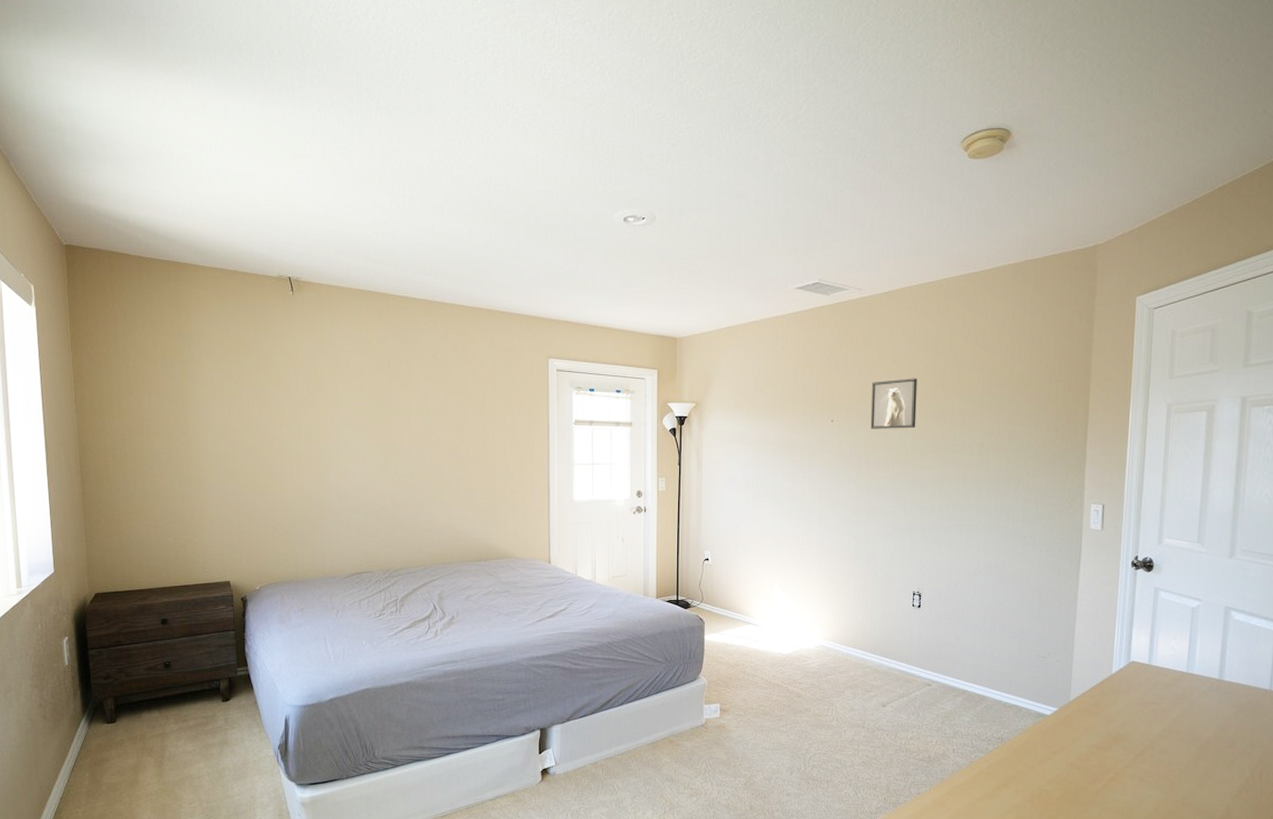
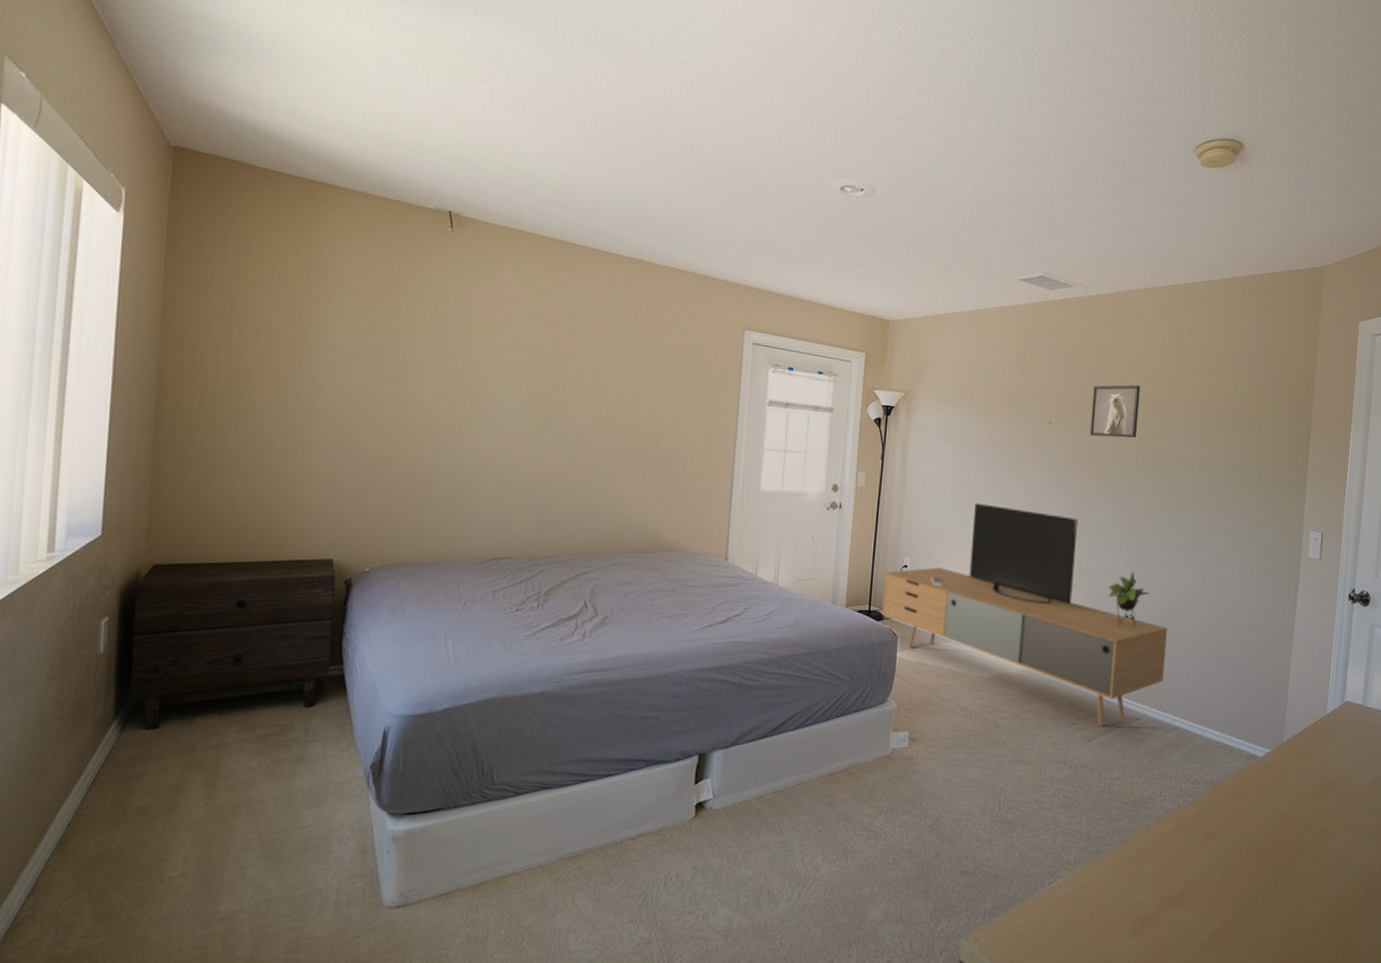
media console: none [689,499,954,693] -> present [882,503,1168,726]

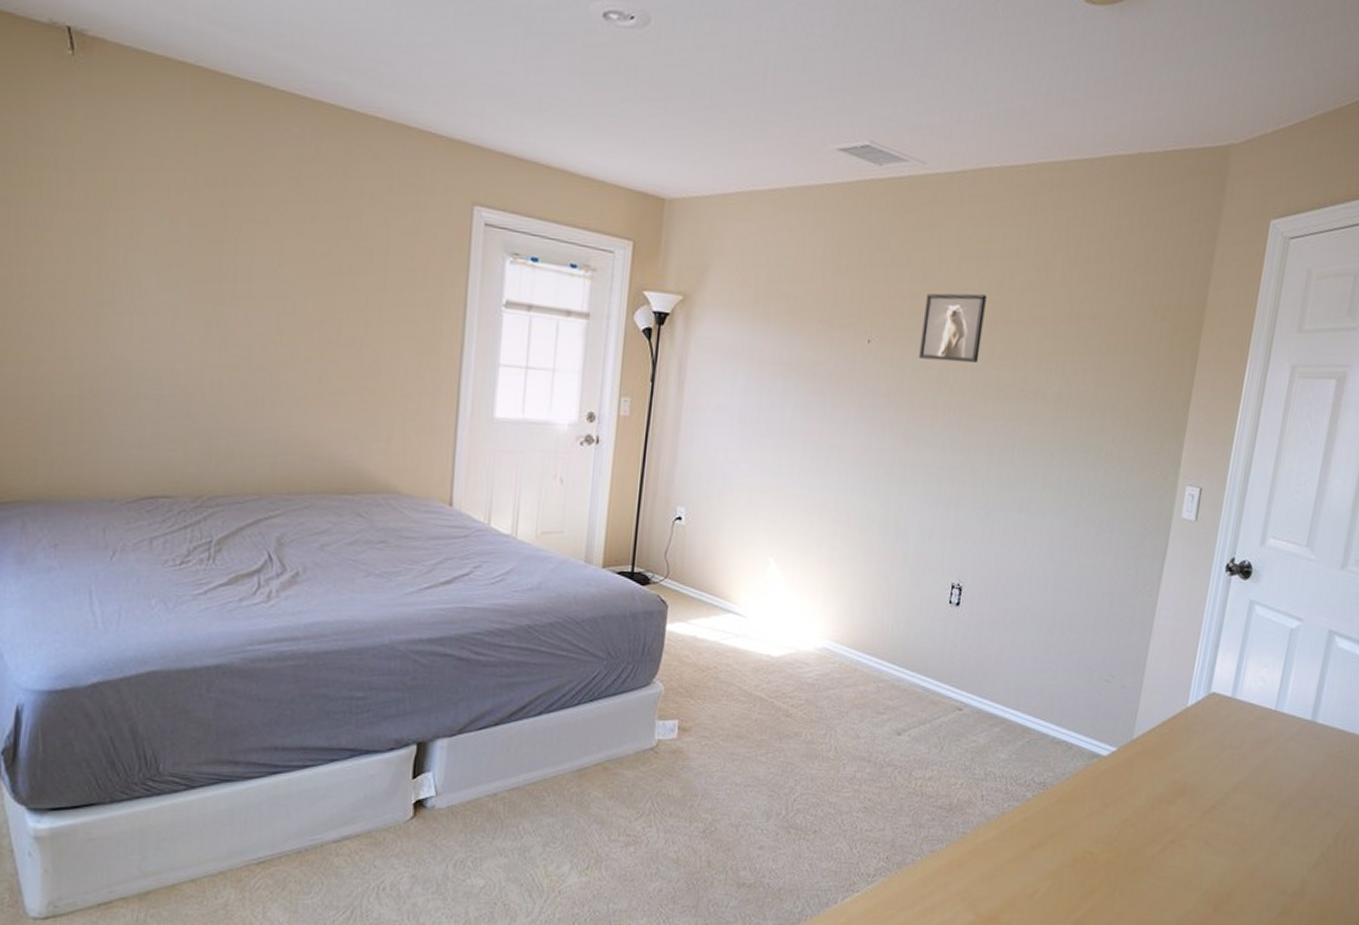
media console: present [882,503,1168,726] -> none [648,441,1003,717]

